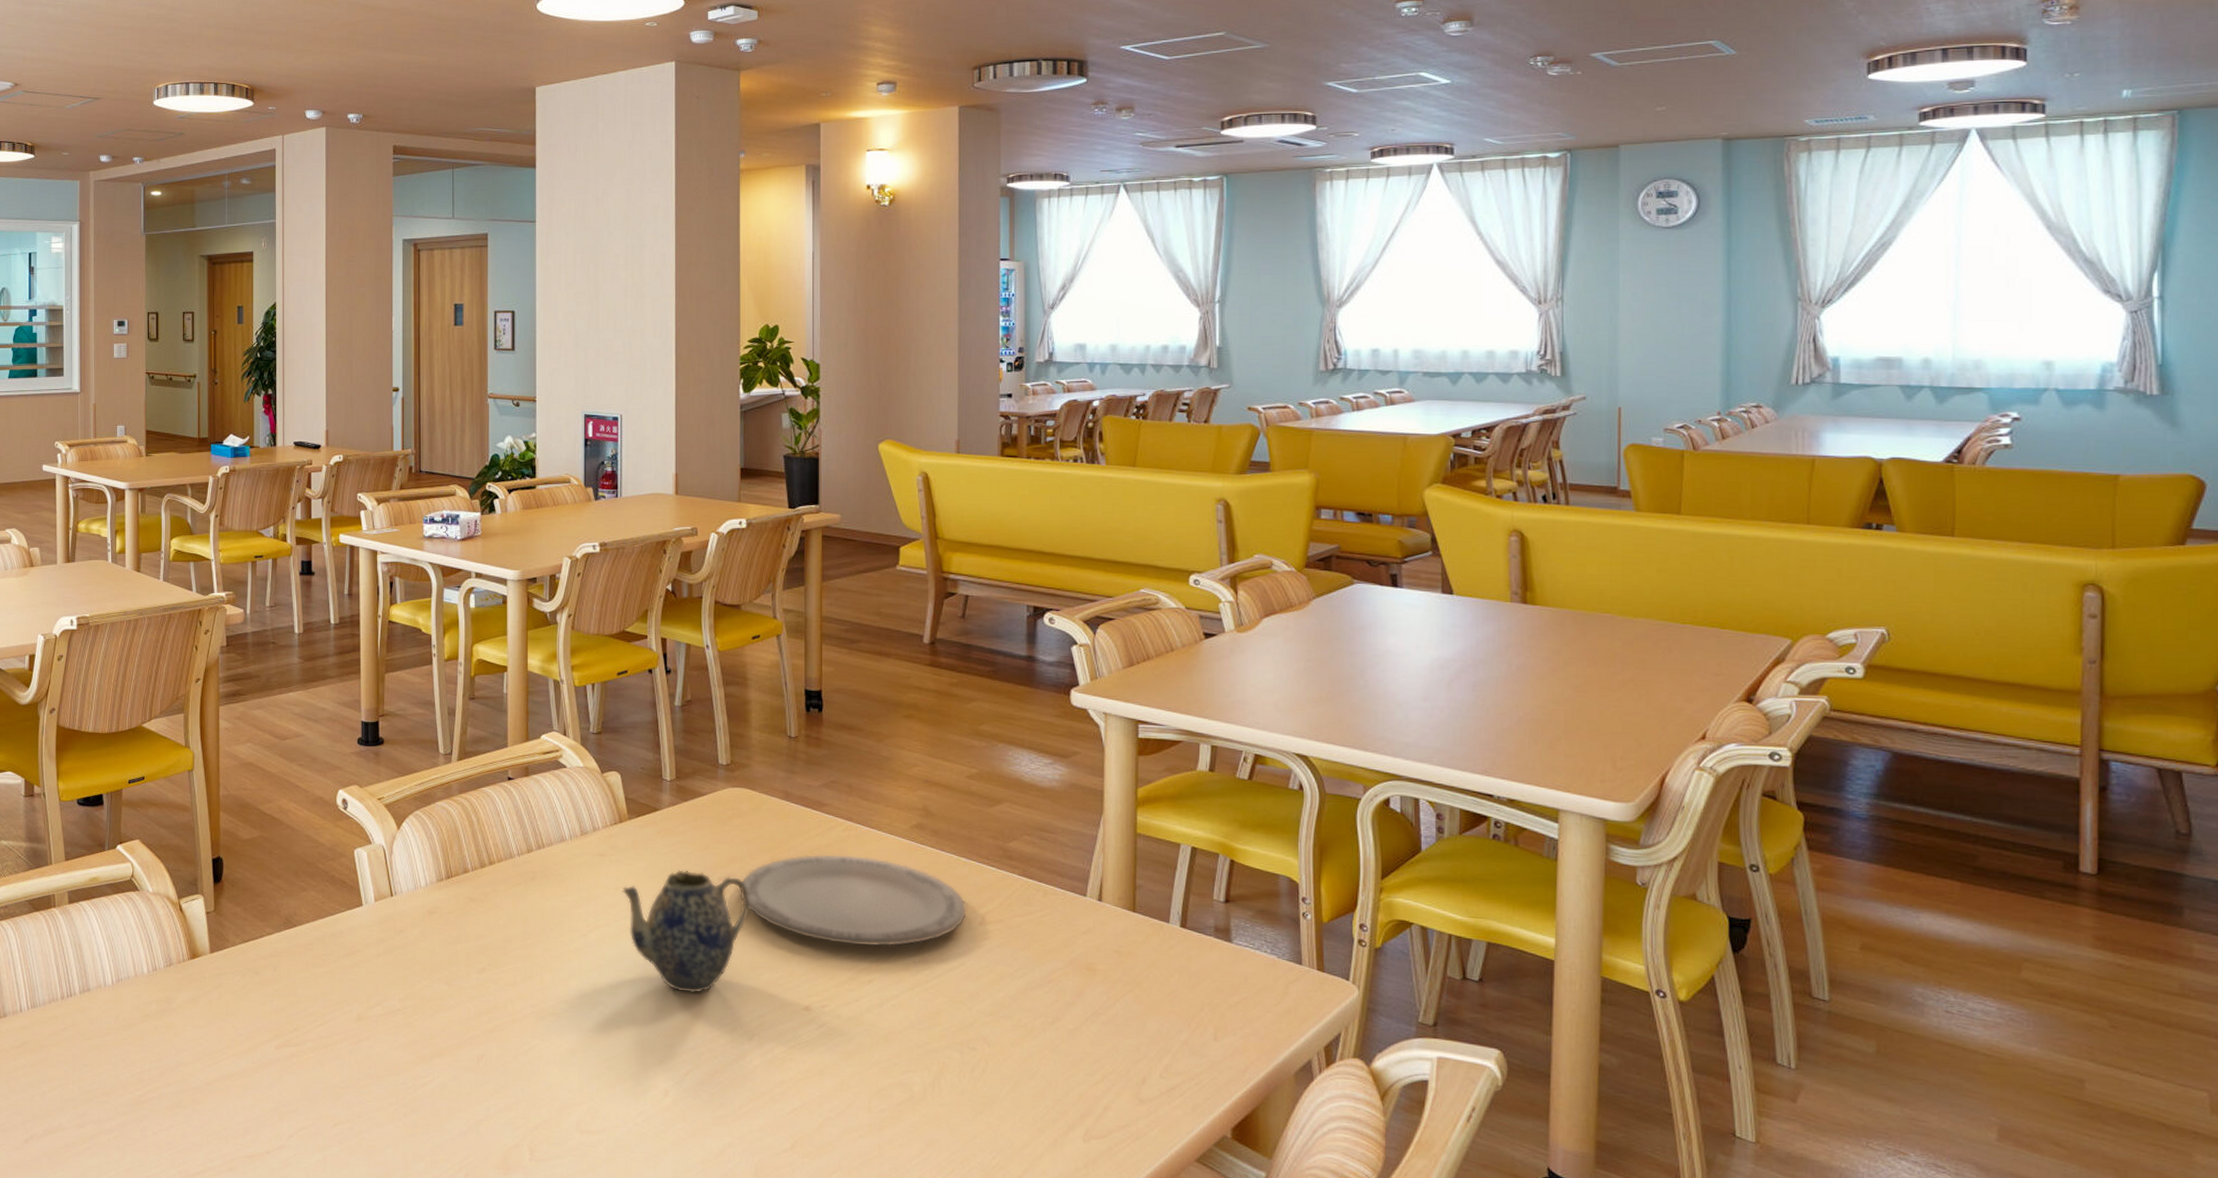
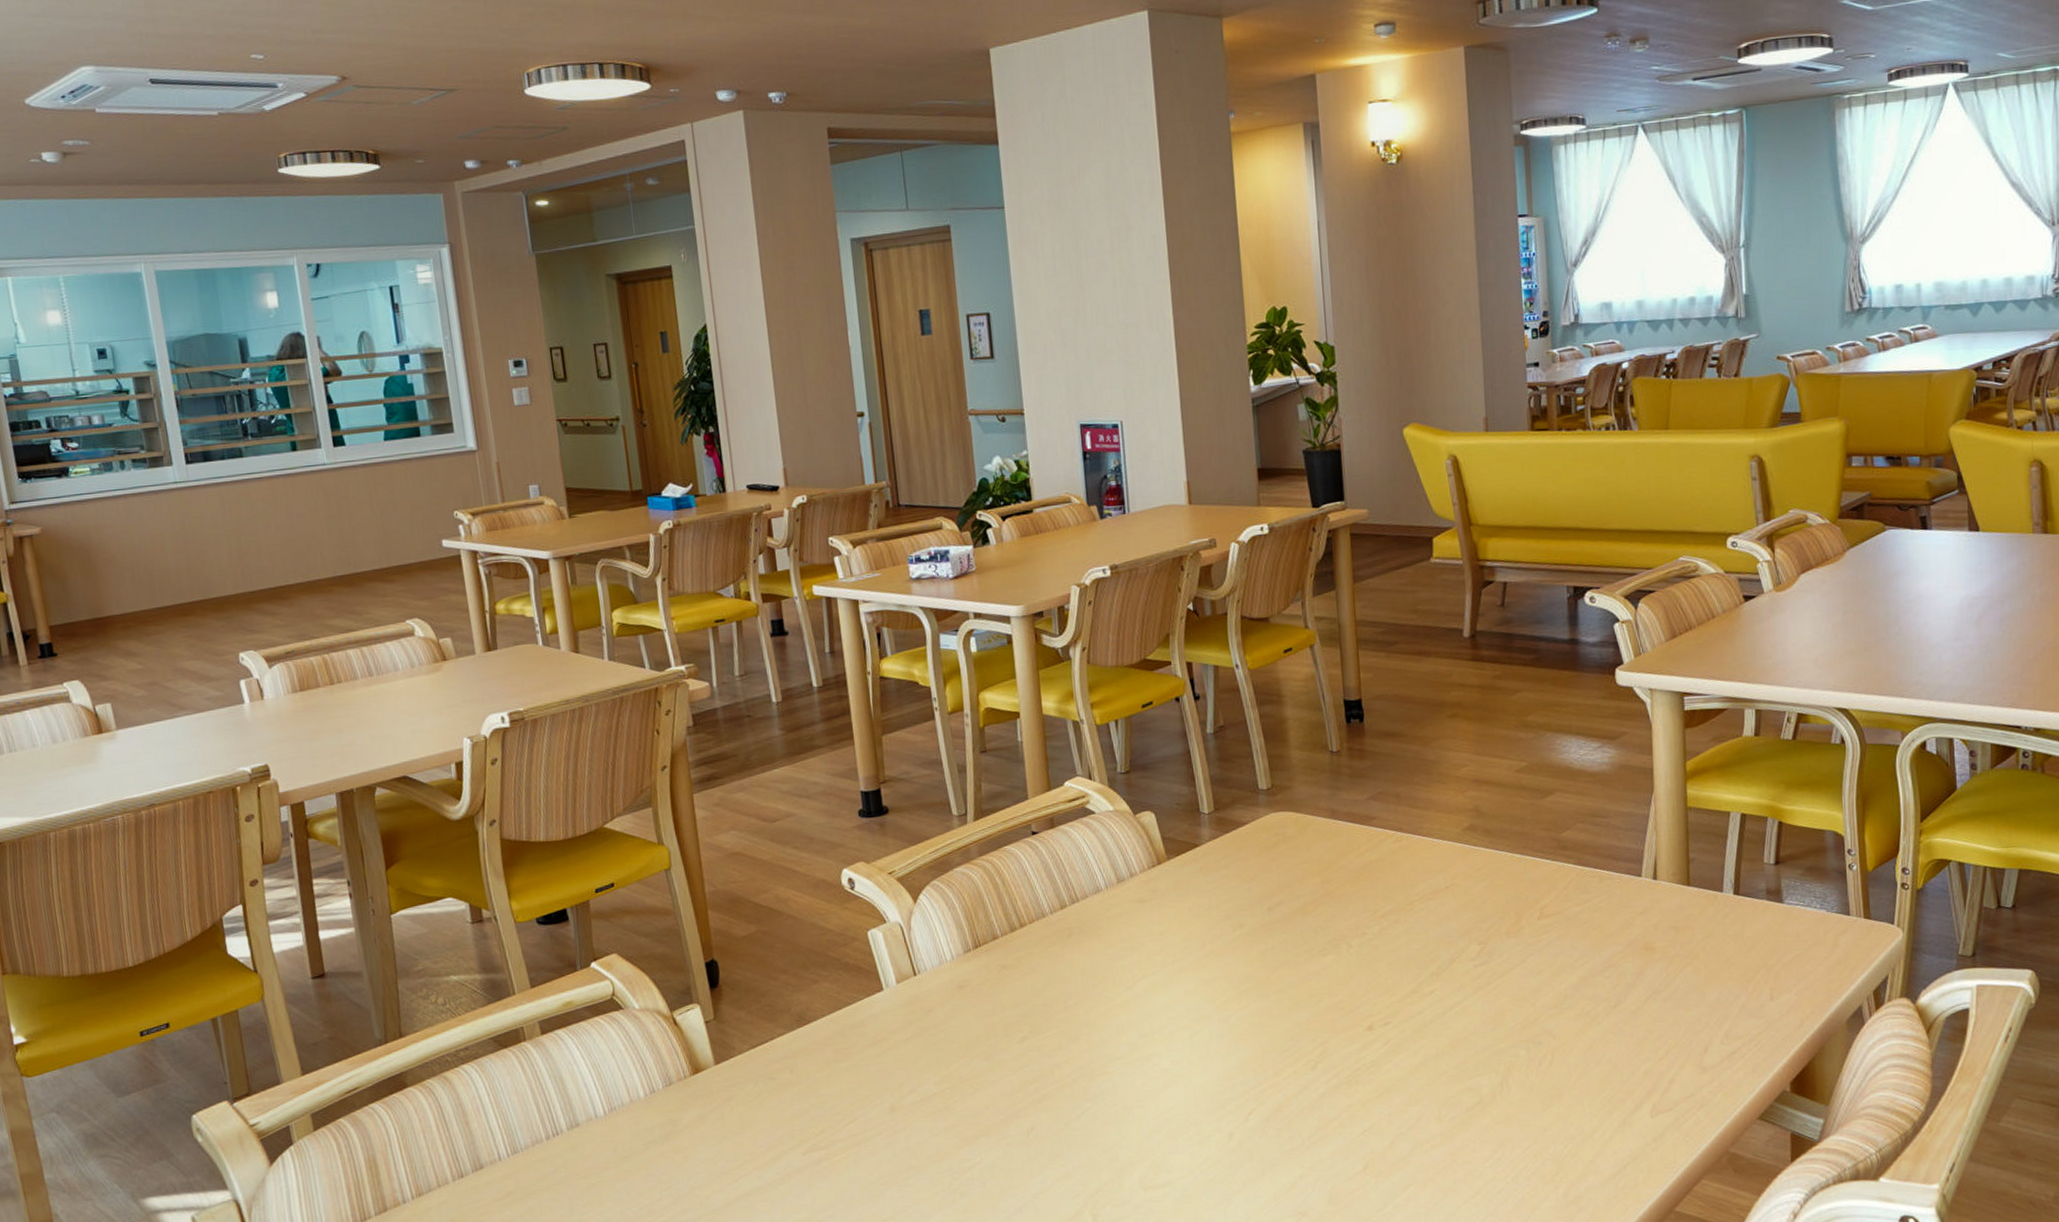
teapot: present [622,869,749,993] -> none [1167,904,1303,1030]
plate: present [738,854,966,947] -> none [1290,866,1524,959]

